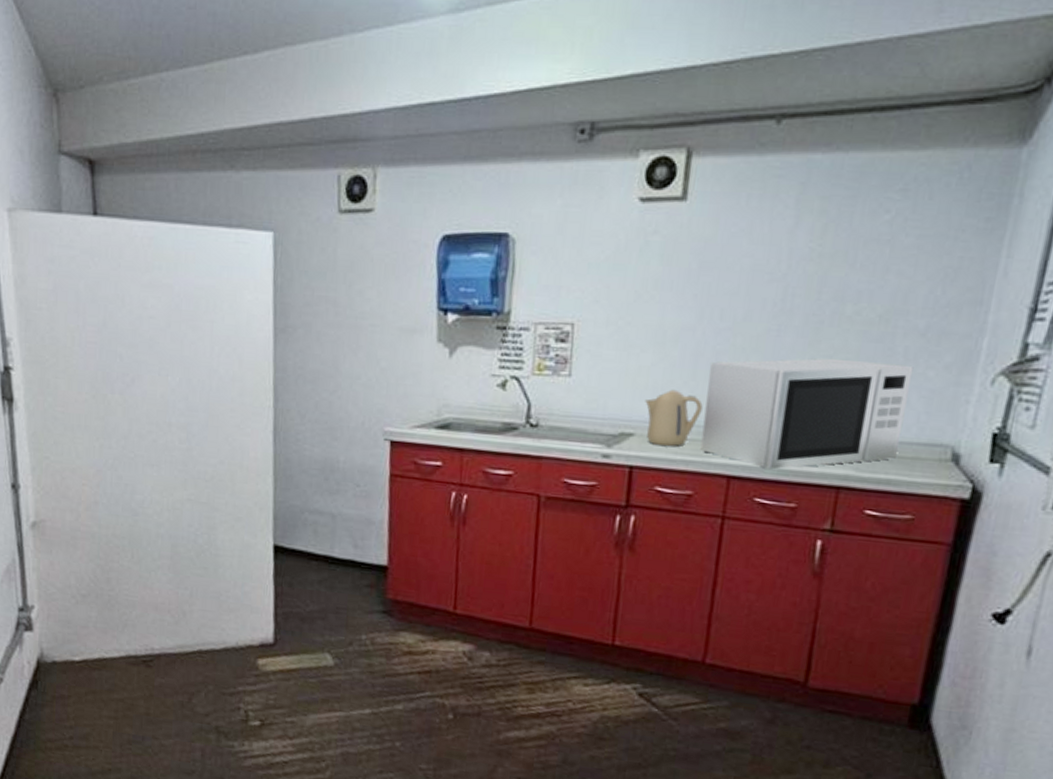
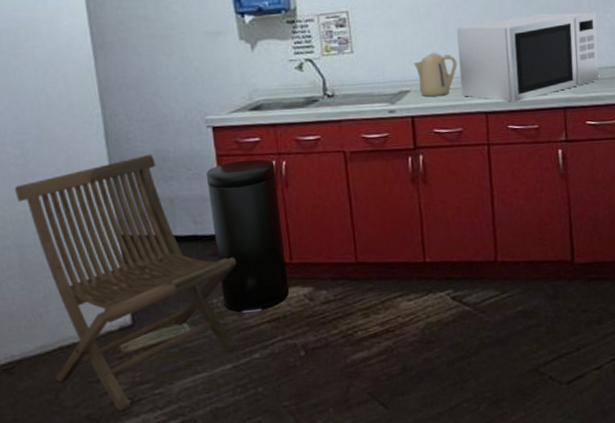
folding chair: none [175,460,393,732] -> present [15,154,236,412]
pedal bin: none [372,484,454,661] -> present [206,159,289,314]

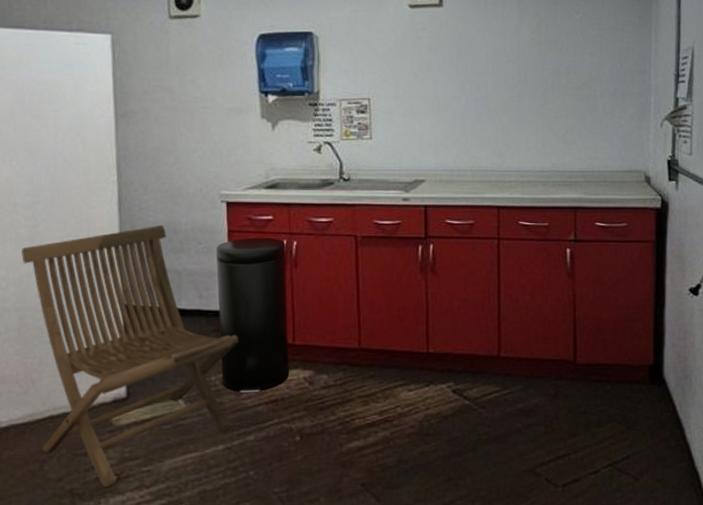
kettle: present [413,52,457,97] -> none [430,144,473,187]
microwave: present [456,12,599,103] -> none [474,115,611,199]

